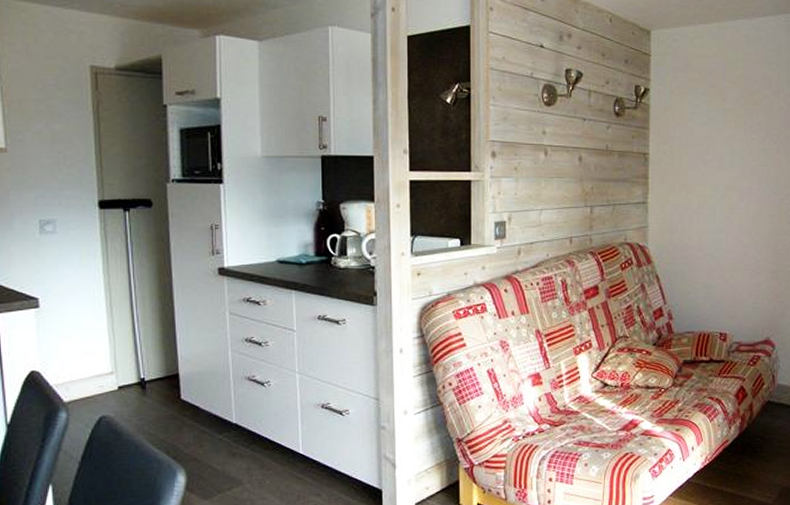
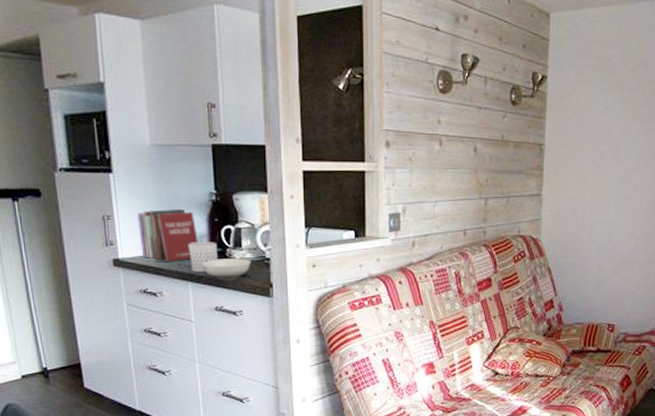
books: none [245,217,304,271] -> present [137,208,198,263]
mug: none [295,250,323,280] -> present [189,242,218,272]
bowl: none [307,267,356,289] -> present [202,259,252,281]

